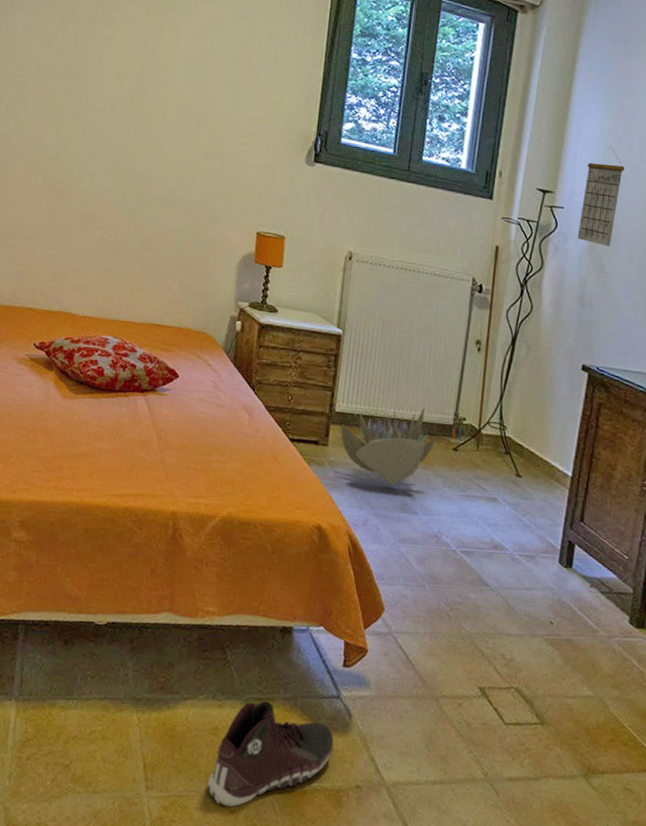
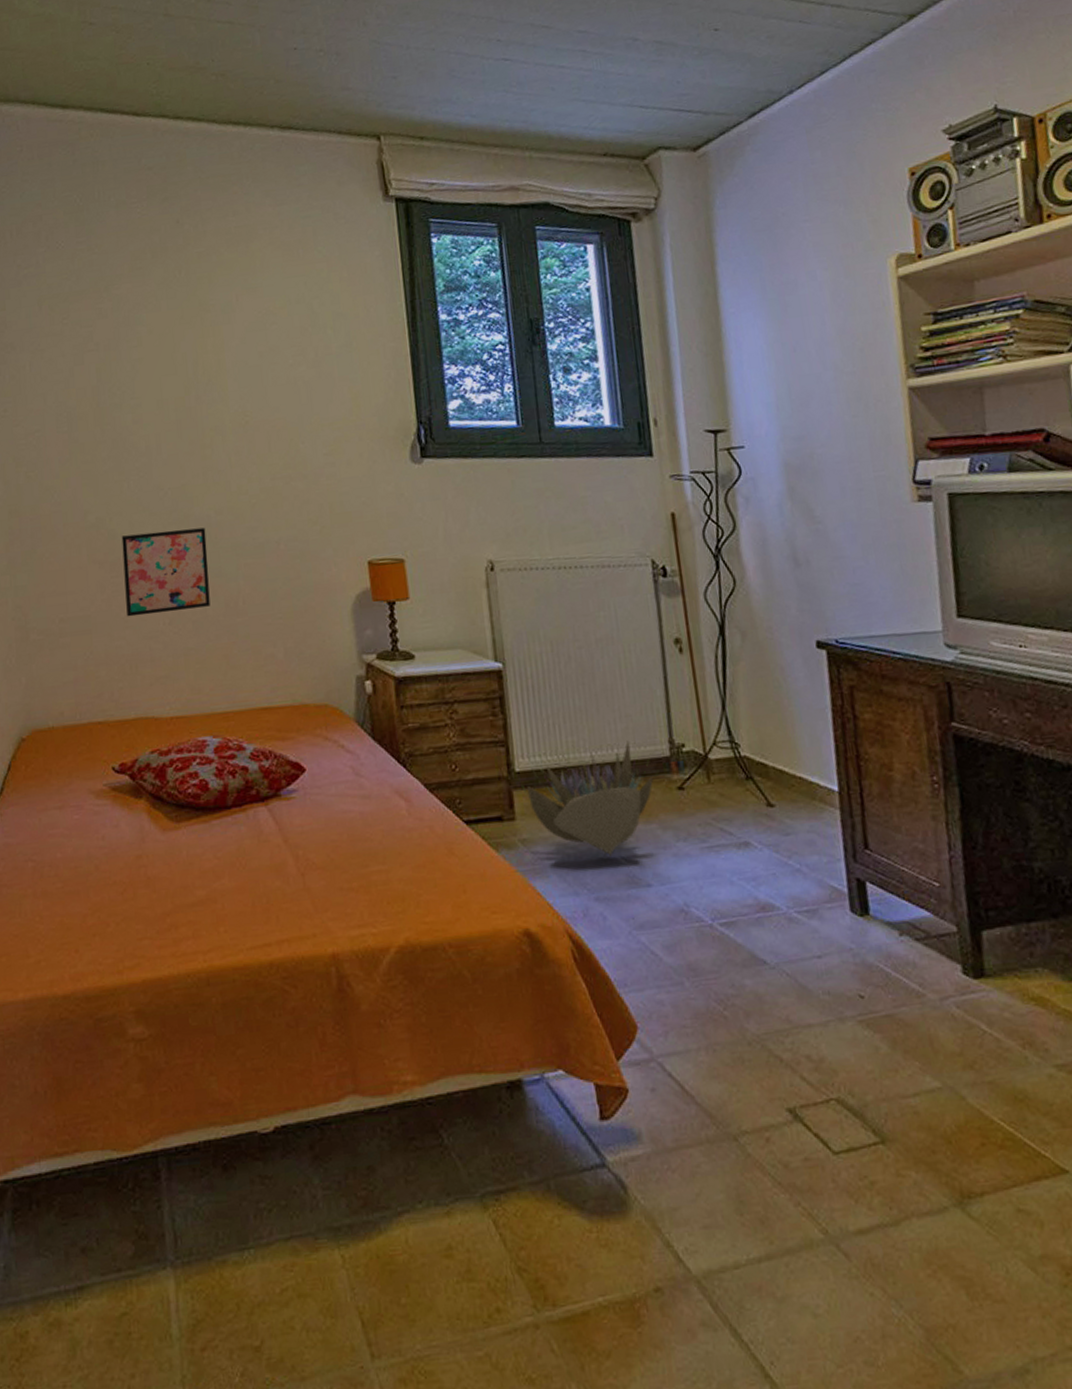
wall art: none [65,172,137,240] -> present [121,527,210,617]
sneaker: present [207,700,334,808] -> none [453,1192,613,1360]
calendar: present [577,146,625,247] -> none [760,358,814,484]

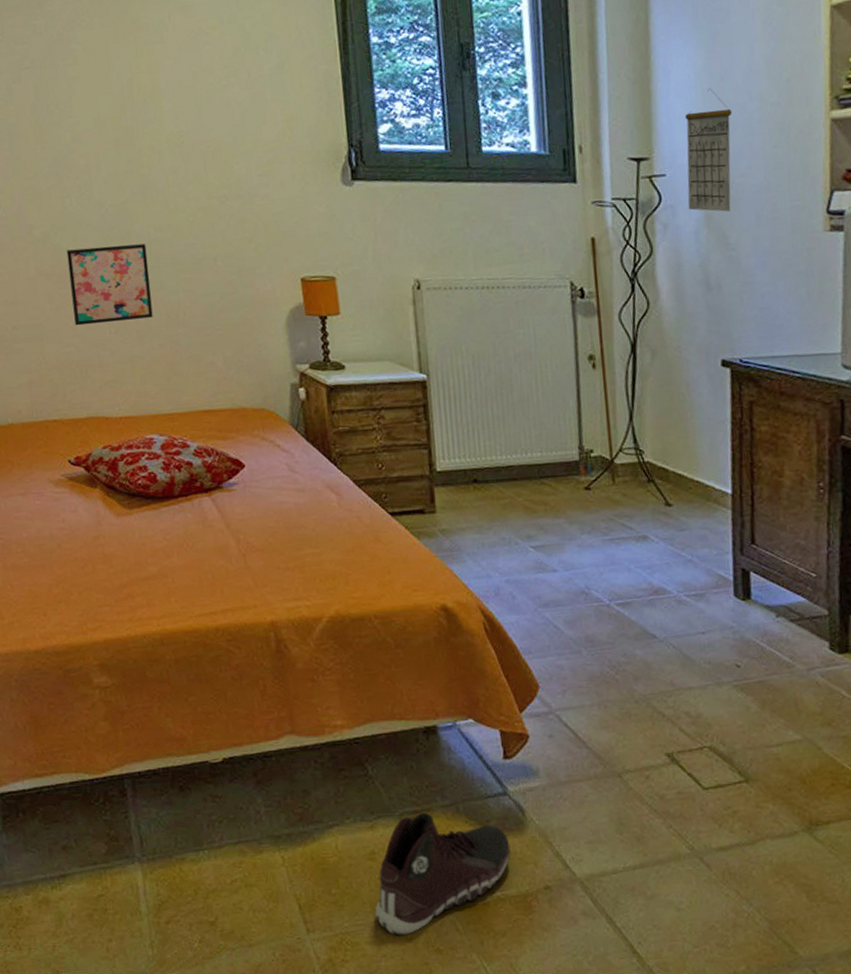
sneaker: none [453,1192,613,1360] -> present [375,812,511,936]
decorative plant: present [521,740,657,856] -> none [442,446,566,546]
calendar: none [760,358,814,484] -> present [685,87,732,212]

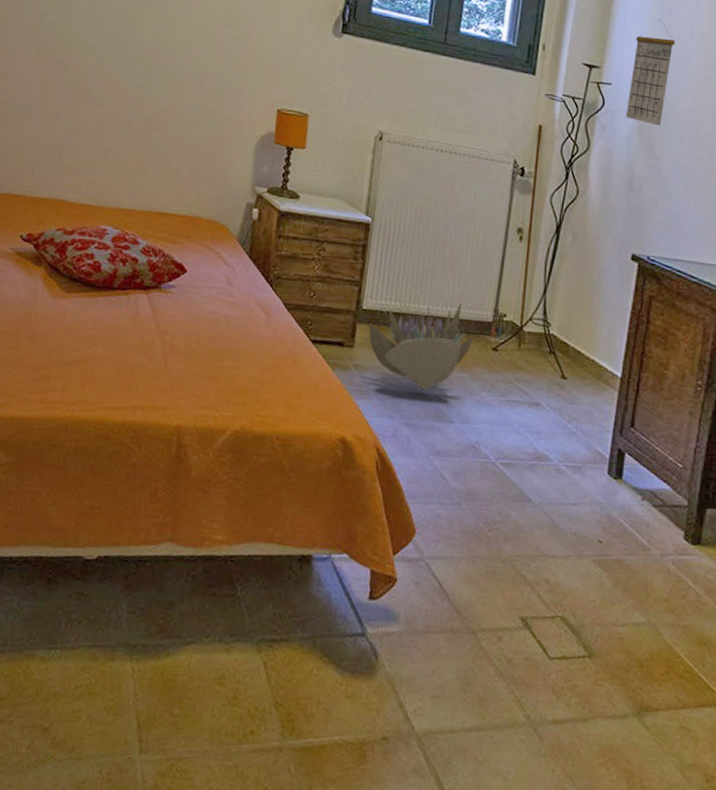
wall art: present [66,243,153,326] -> none [60,42,144,118]
sneaker: present [375,812,511,936] -> none [211,641,358,770]
decorative plant: none [442,446,566,546] -> present [365,295,478,392]

